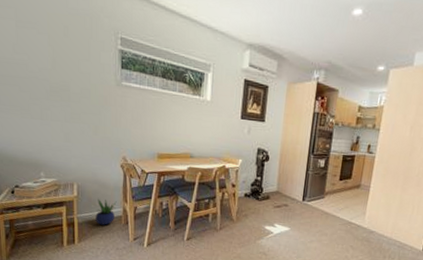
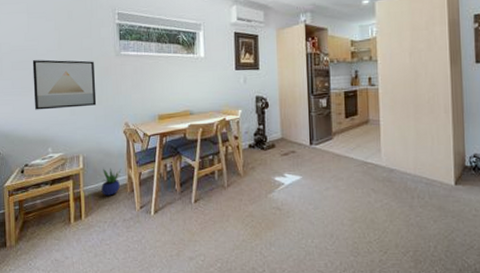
wall art: none [22,76,94,135] -> present [32,59,97,110]

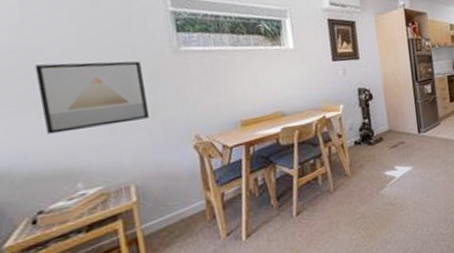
potted plant: present [101,168,122,196] -> none [167,193,196,230]

